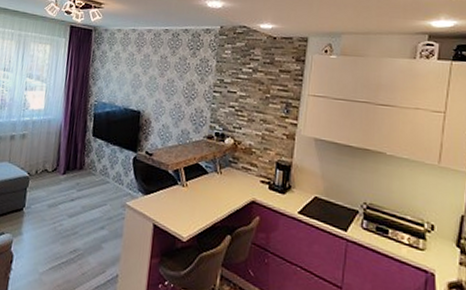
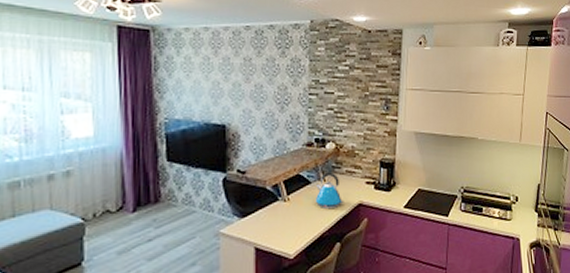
kettle: none [210,165,238,202] -> present [315,172,344,210]

